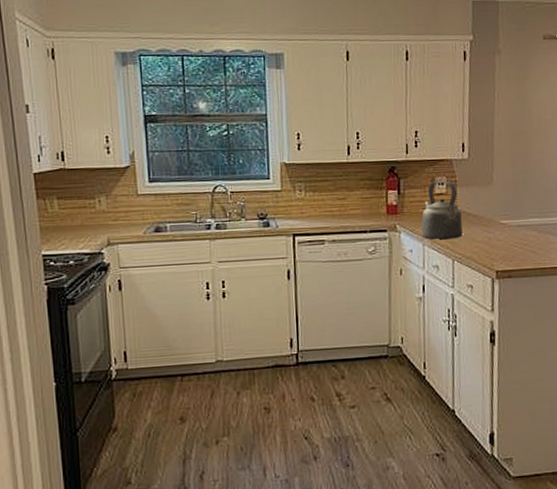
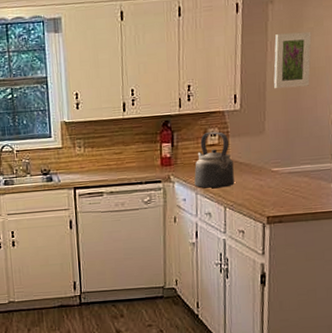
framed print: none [501,83,538,140] -> present [274,31,312,89]

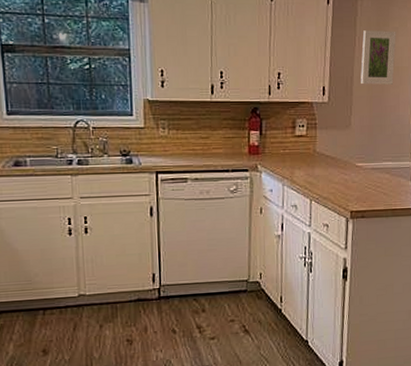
kettle: present [194,131,234,188] -> none [281,123,320,180]

